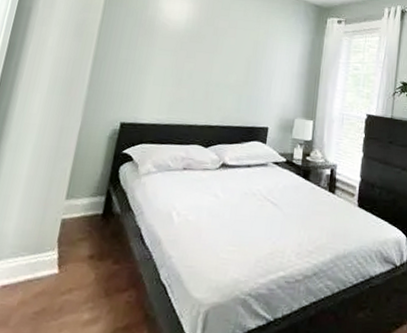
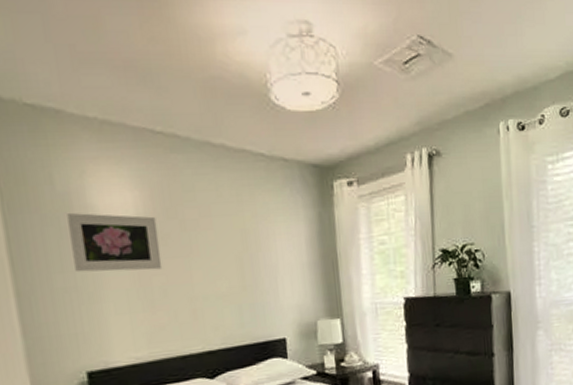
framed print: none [137,11,199,59] -> present [67,213,163,273]

